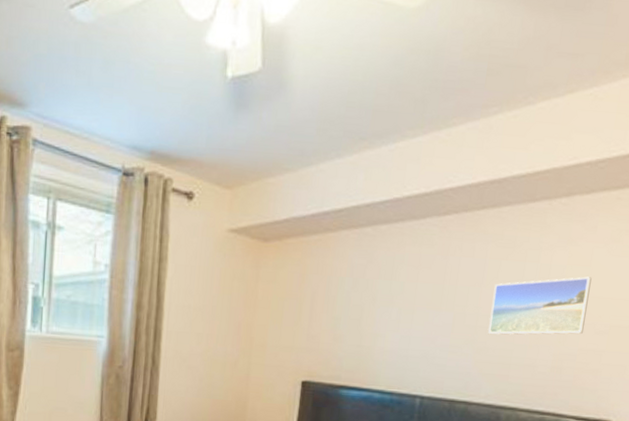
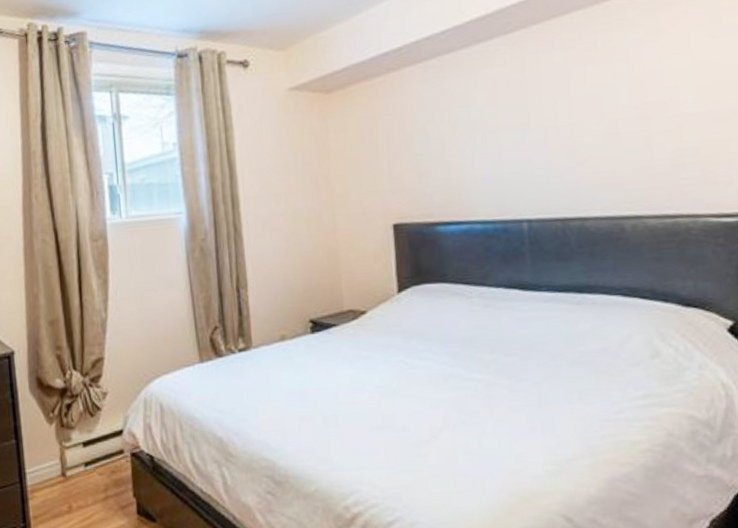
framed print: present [488,276,592,335] -> none [584,63,700,143]

